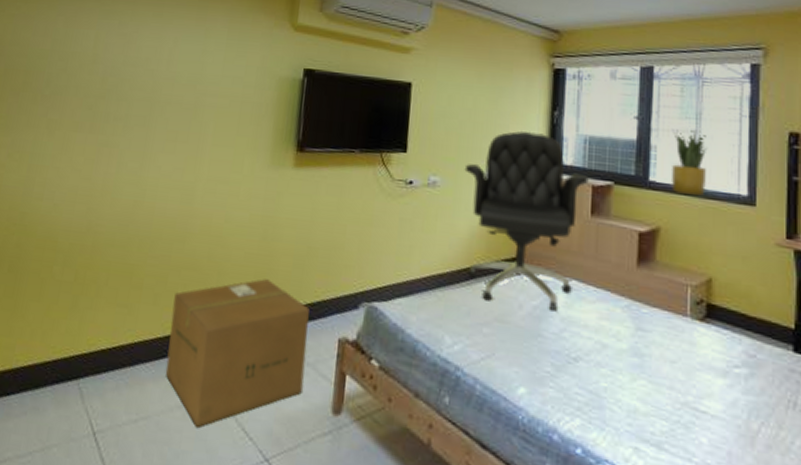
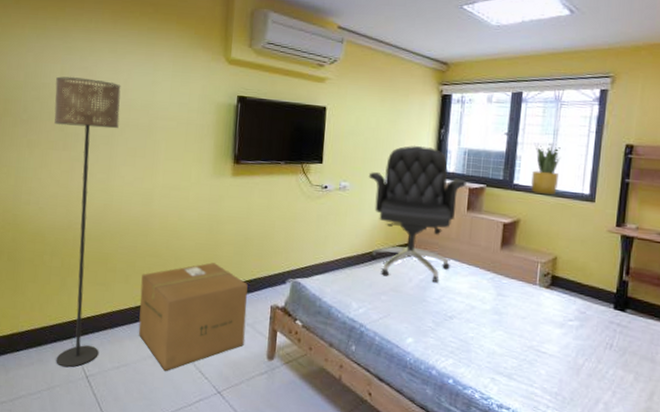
floor lamp: none [56,44,165,420] -> present [54,76,121,368]

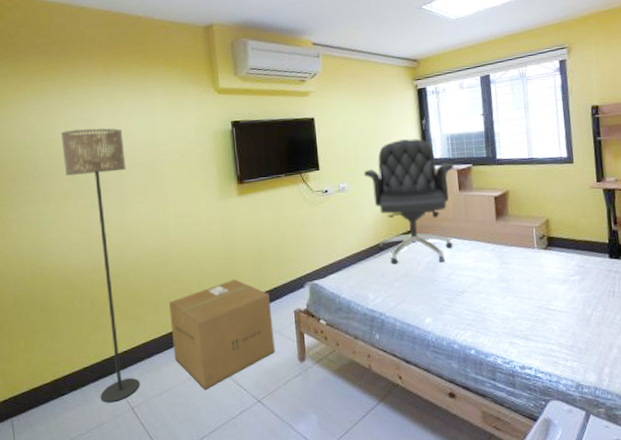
planter: present [531,143,561,195] -> none [509,115,538,164]

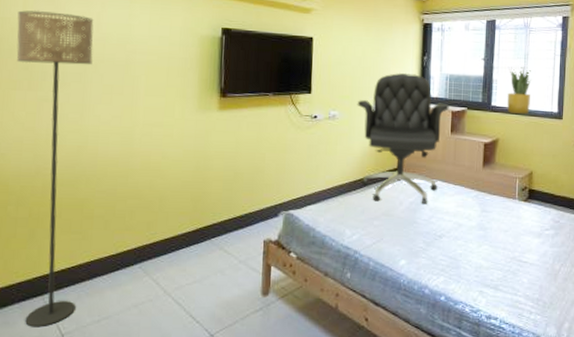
box: present [169,279,275,390] -> none [120,201,239,320]
planter: none [509,115,538,164] -> present [507,66,532,114]

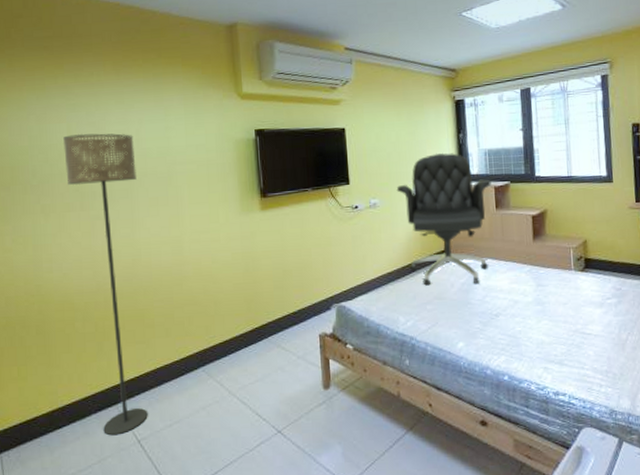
planter: present [507,66,532,114] -> none [549,132,577,182]

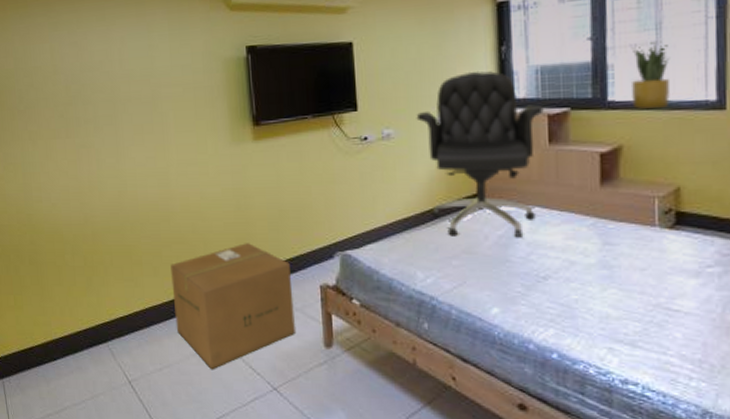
floor lamp: present [63,133,148,436] -> none [47,53,138,374]
box: none [182,301,297,421] -> present [170,243,295,370]
planter: none [549,132,577,182] -> present [631,40,670,109]

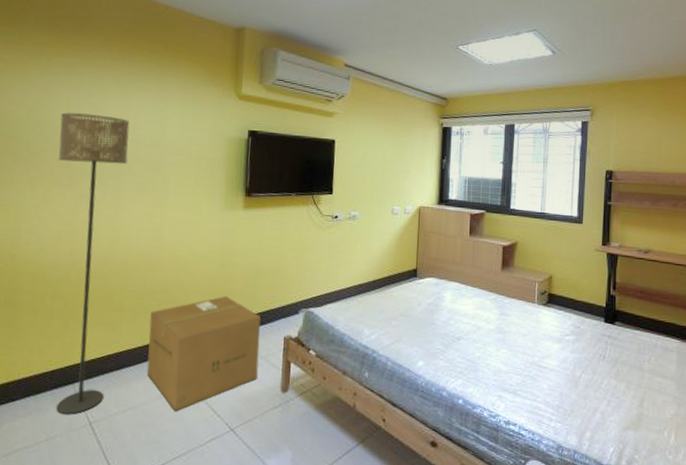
floor lamp: none [47,53,138,374] -> present [56,112,130,415]
office chair: present [416,70,544,238] -> none [377,174,468,306]
planter: present [631,40,670,109] -> none [526,170,551,218]

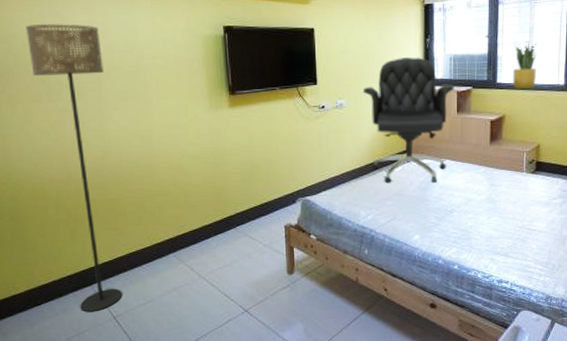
box: present [146,296,261,412] -> none [153,193,264,301]
office chair: none [377,174,468,306] -> present [362,56,454,183]
planter: none [526,170,551,218] -> present [513,40,538,89]

